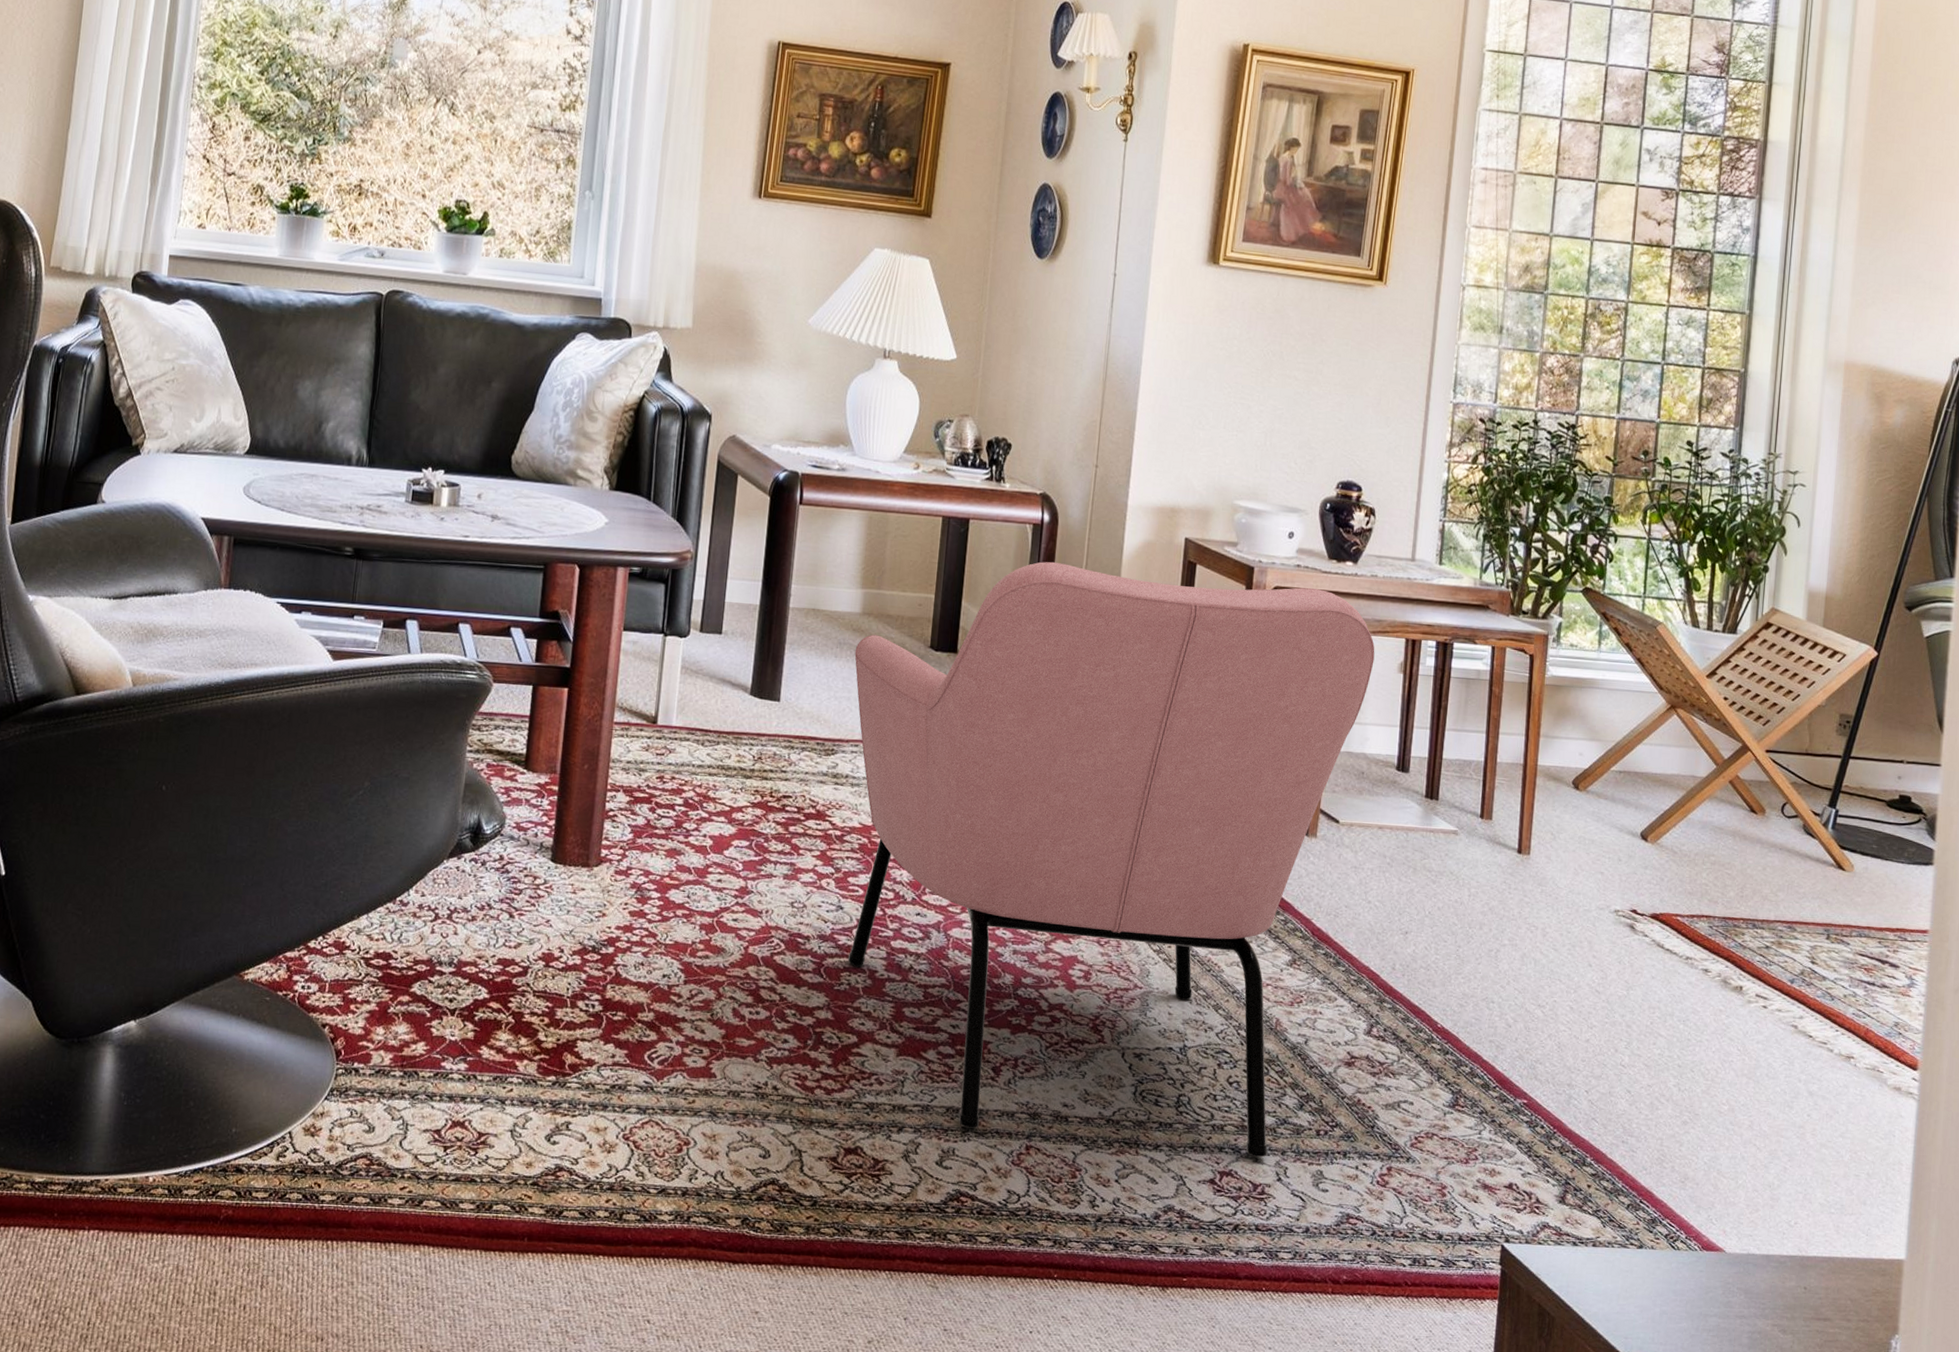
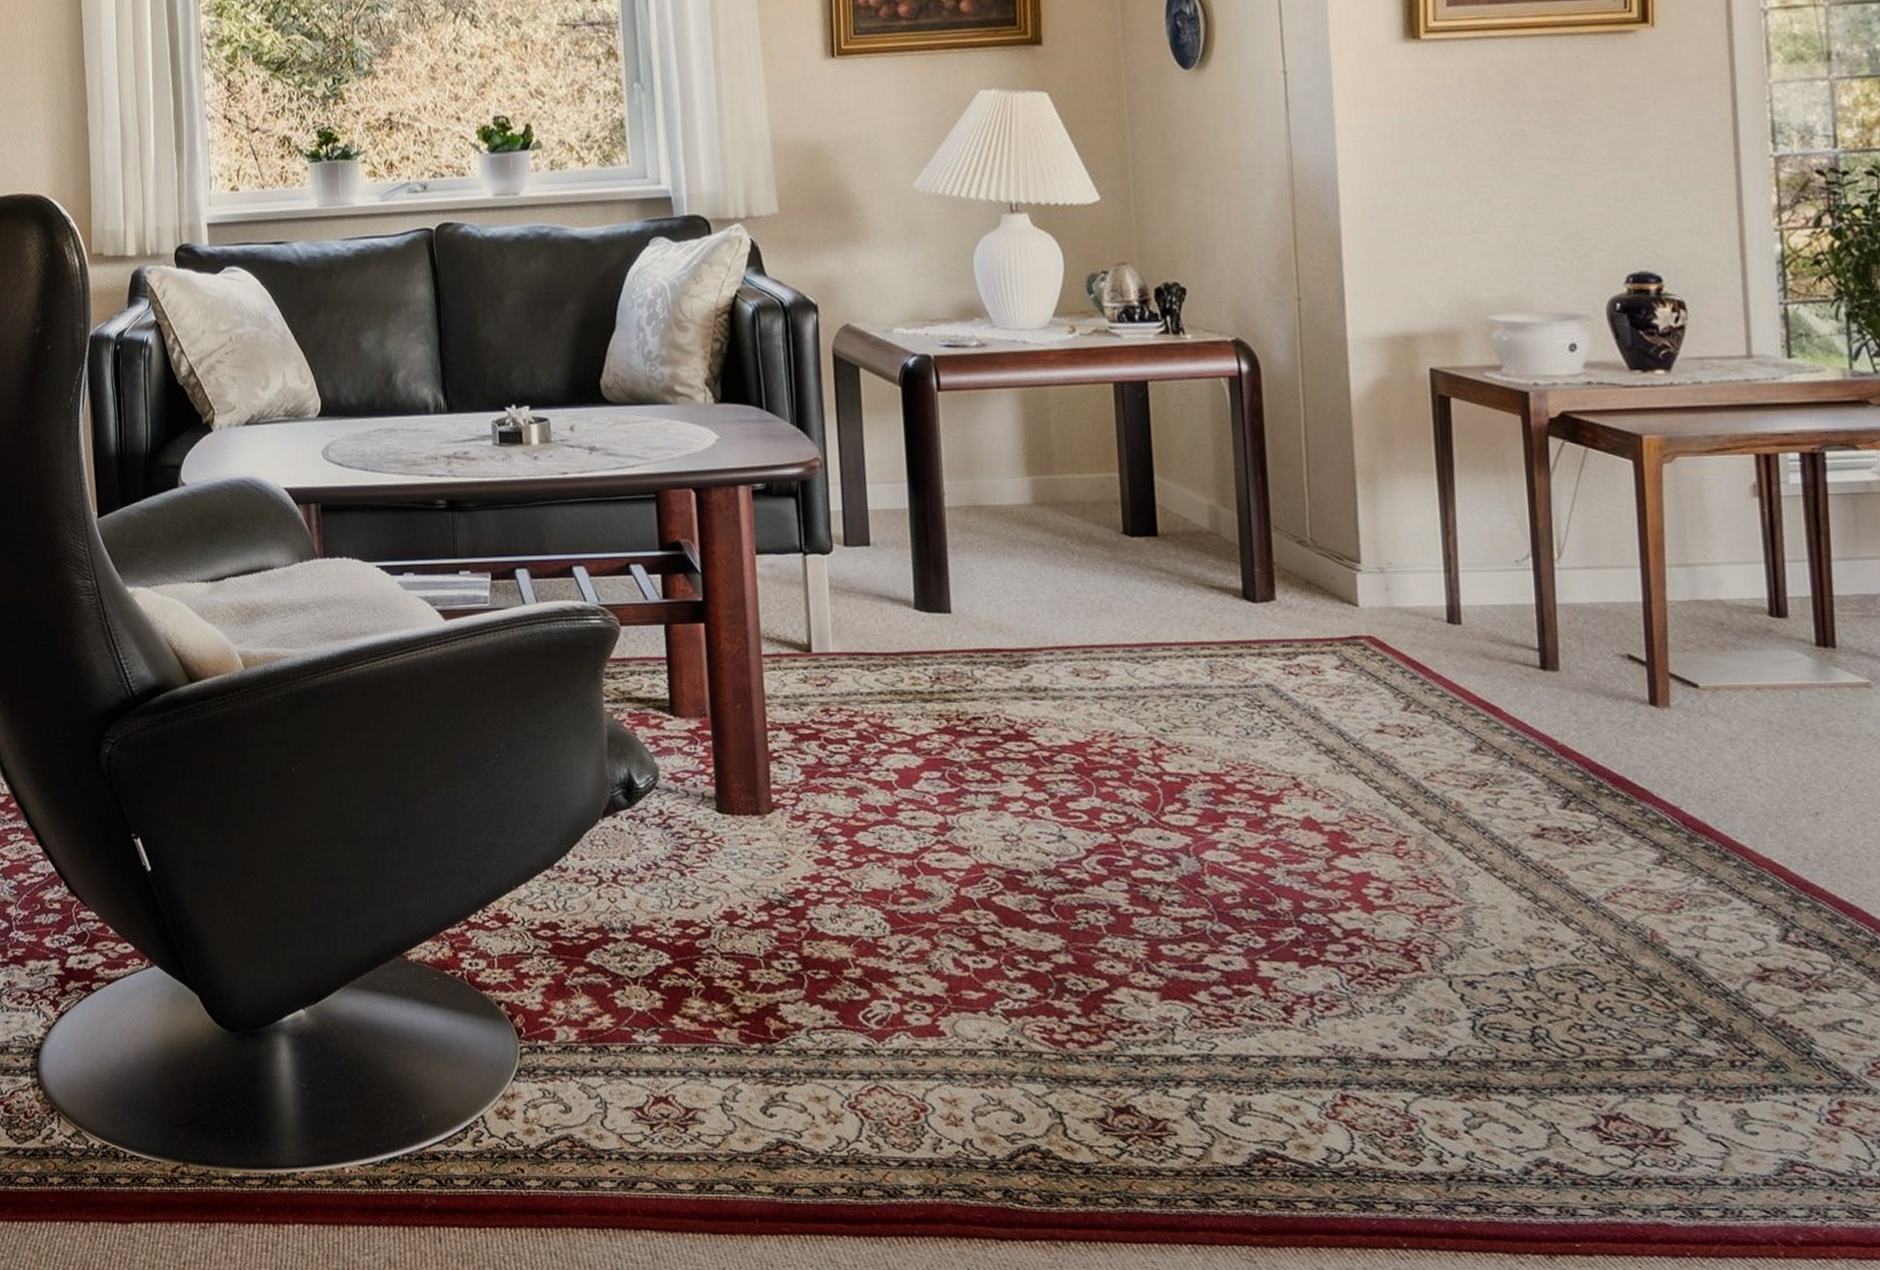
armchair: present [847,561,1375,1157] -> none [1031,407,1715,1096]

